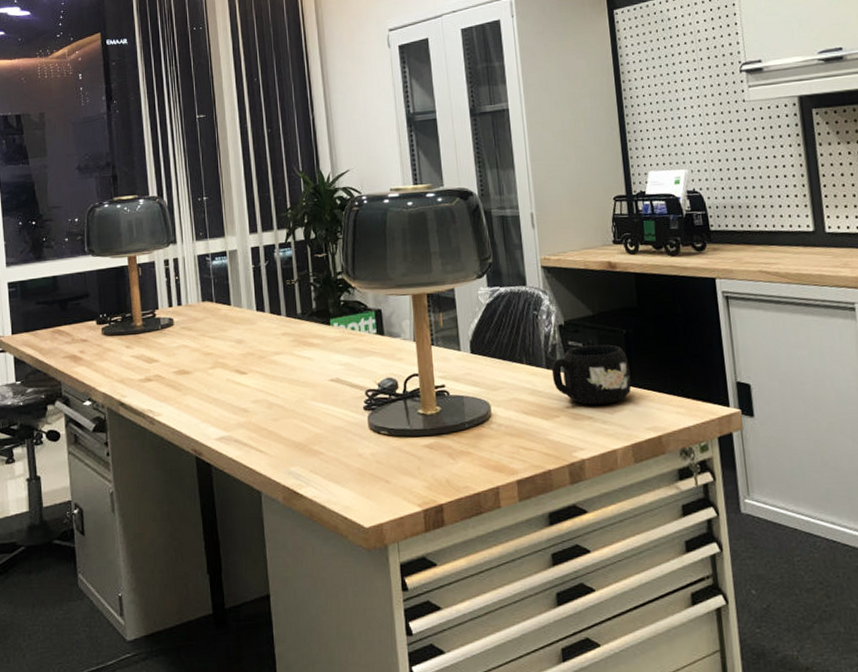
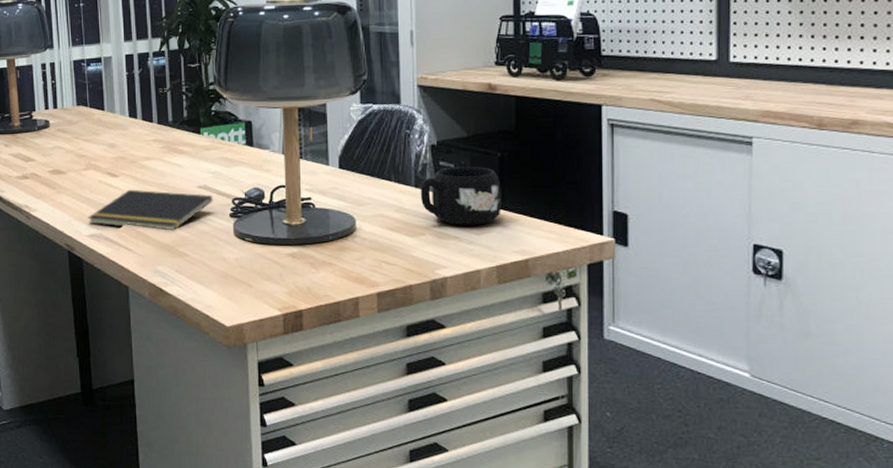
notepad: none [216,386,346,429] -> present [88,189,213,231]

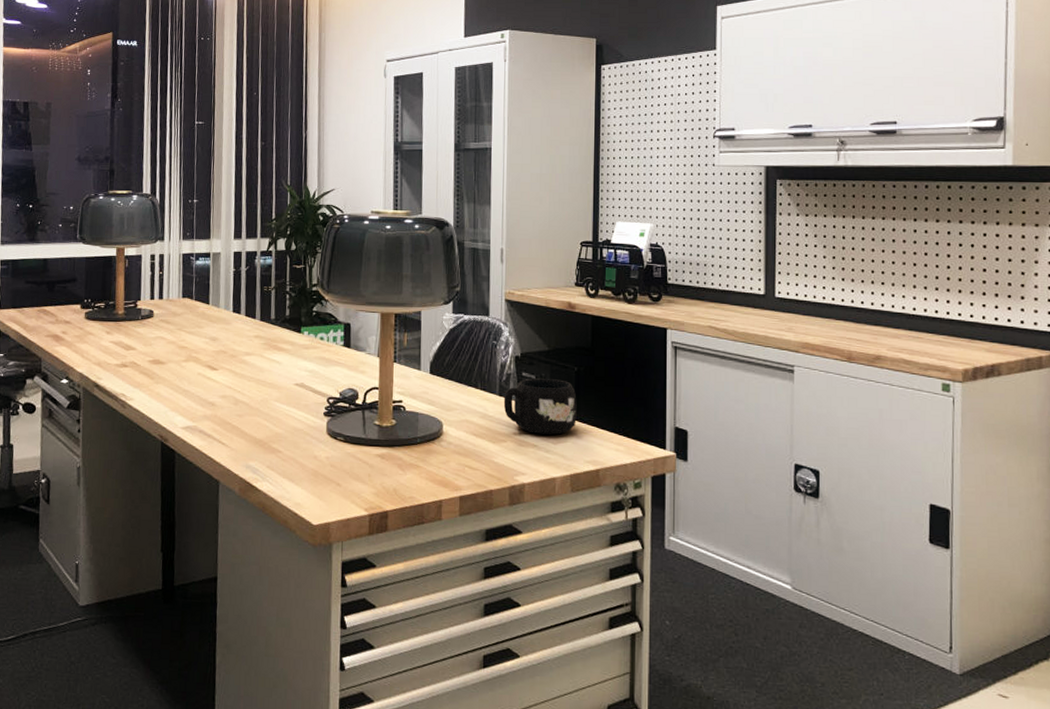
notepad: present [88,189,213,231] -> none [184,383,309,426]

